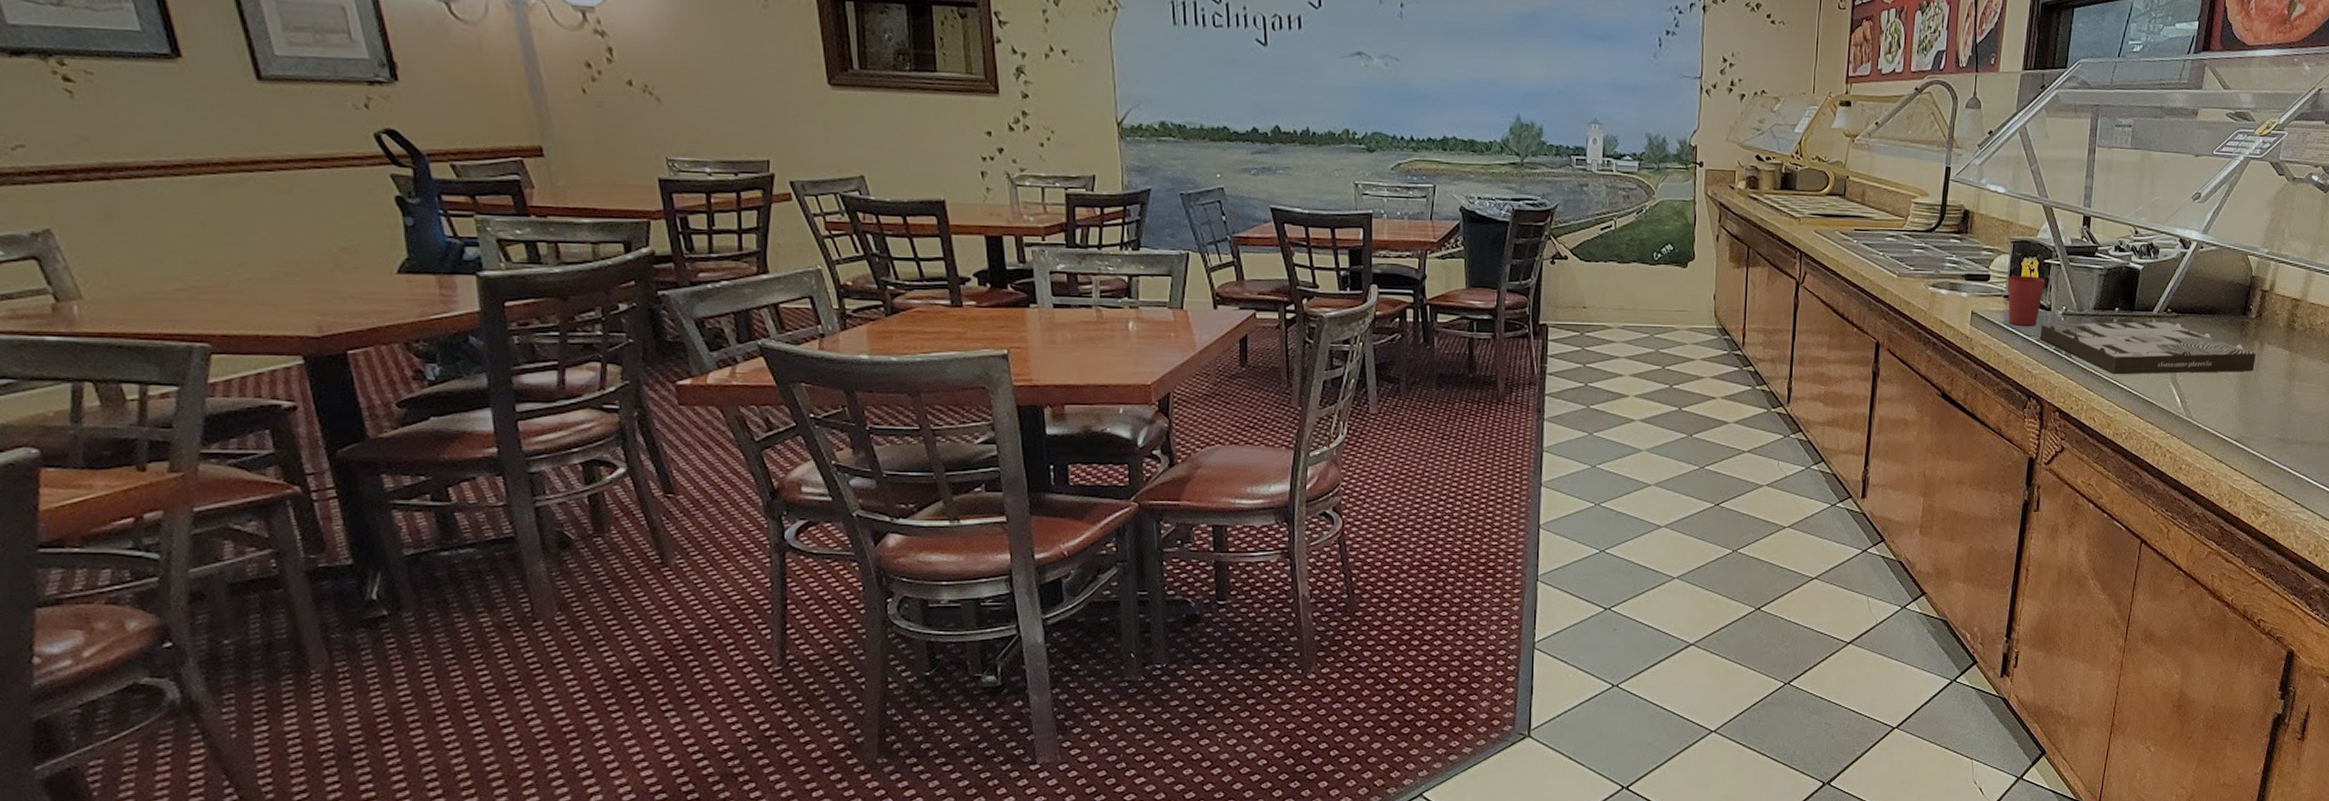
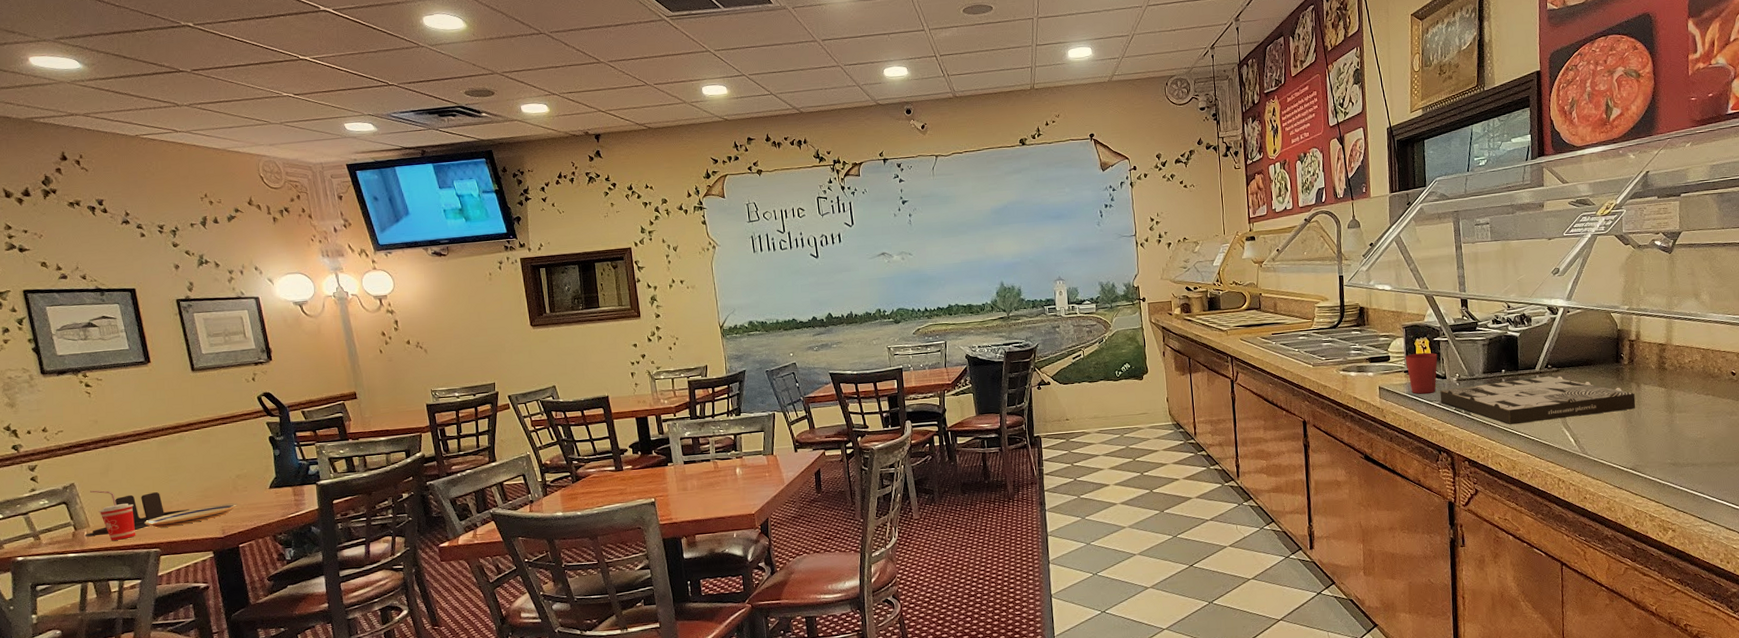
napkin holder: none [74,257,261,313] -> present [84,492,190,536]
beverage cup: none [80,244,167,324] -> present [90,490,136,541]
plate: none [180,288,344,313] -> present [144,503,238,528]

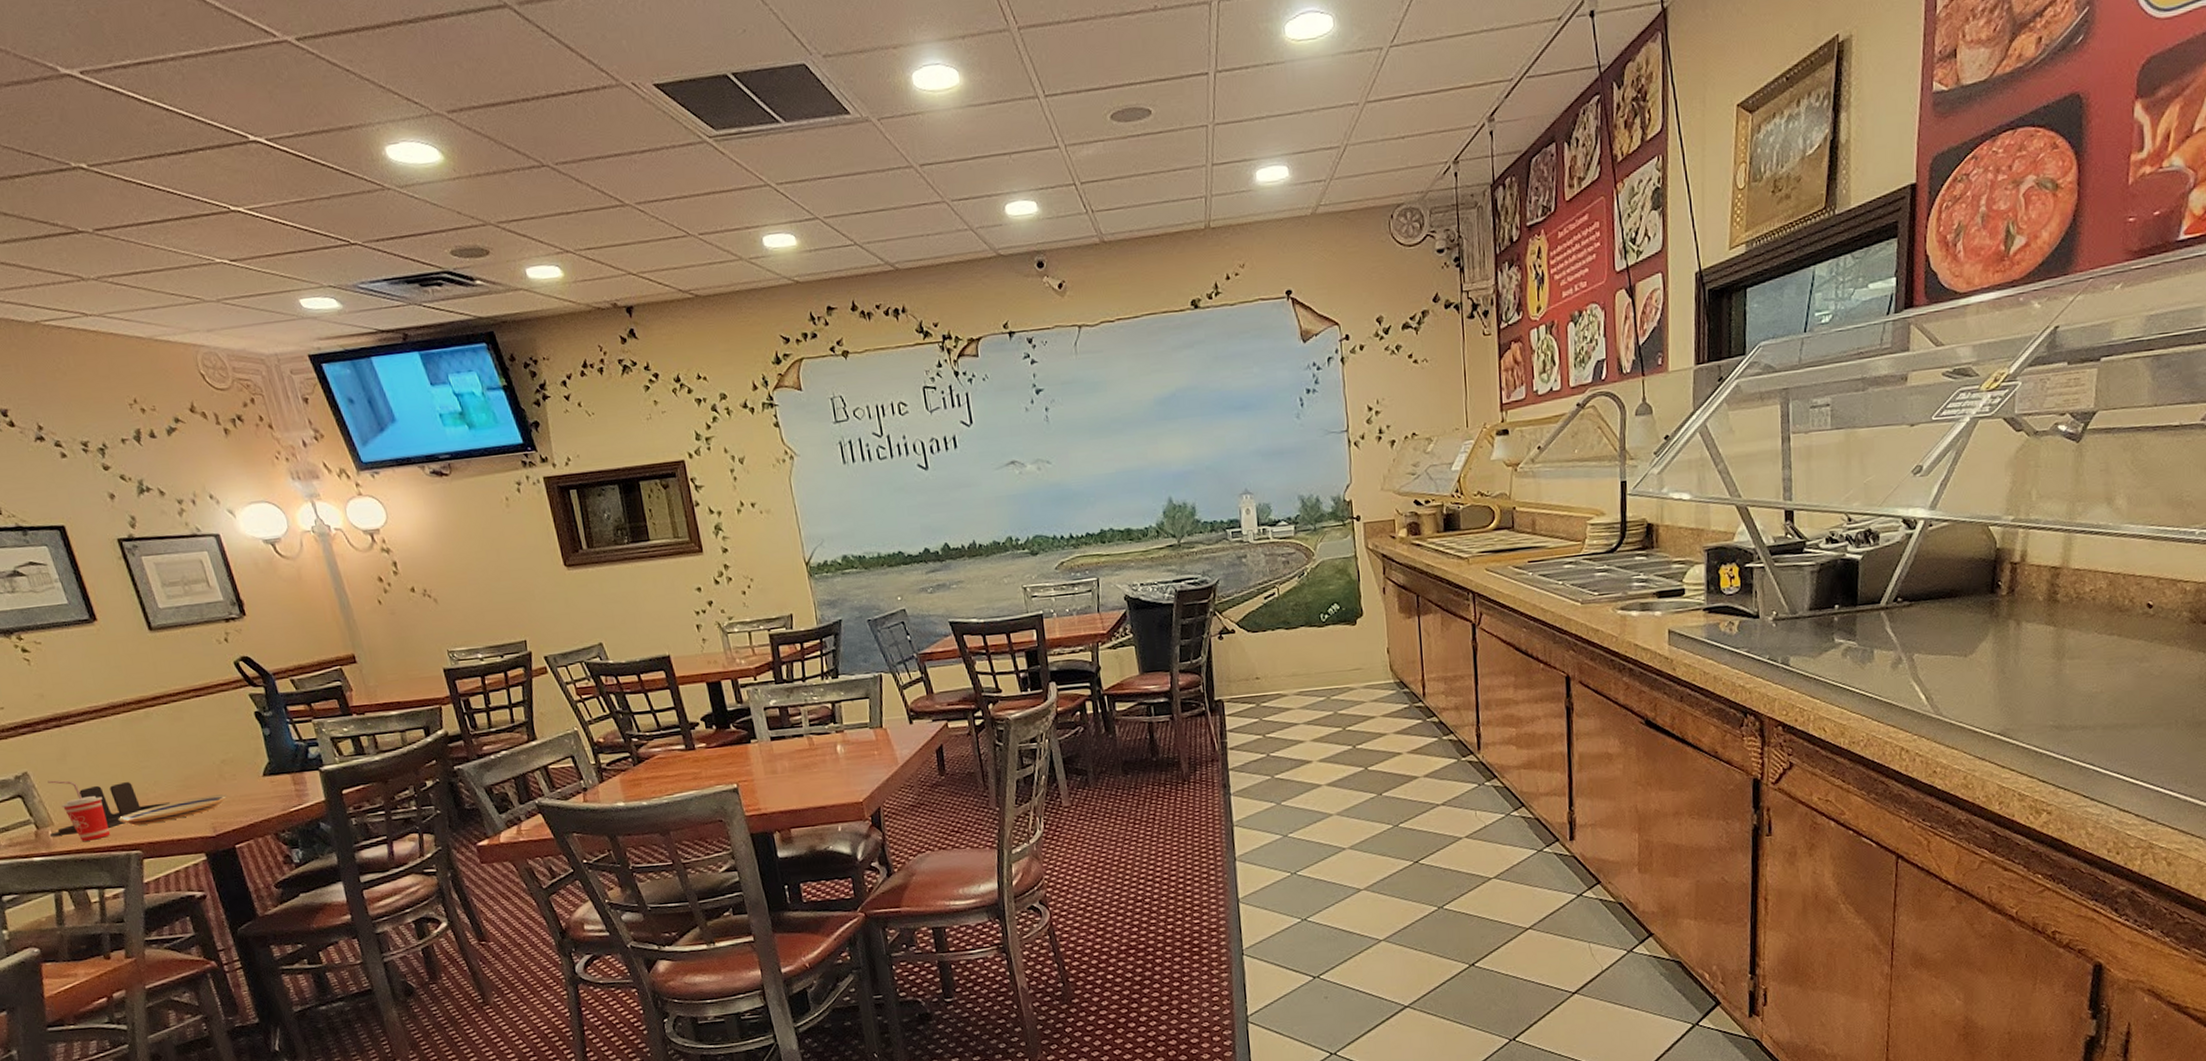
cup: present [1406,352,1438,395] -> none [1706,583,1749,640]
pizza box: present [1440,375,1636,425] -> none [1749,612,2013,679]

